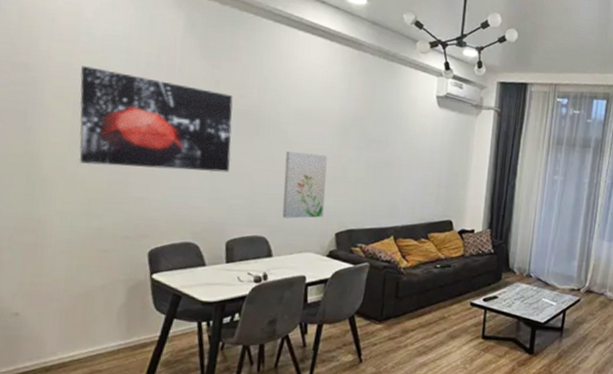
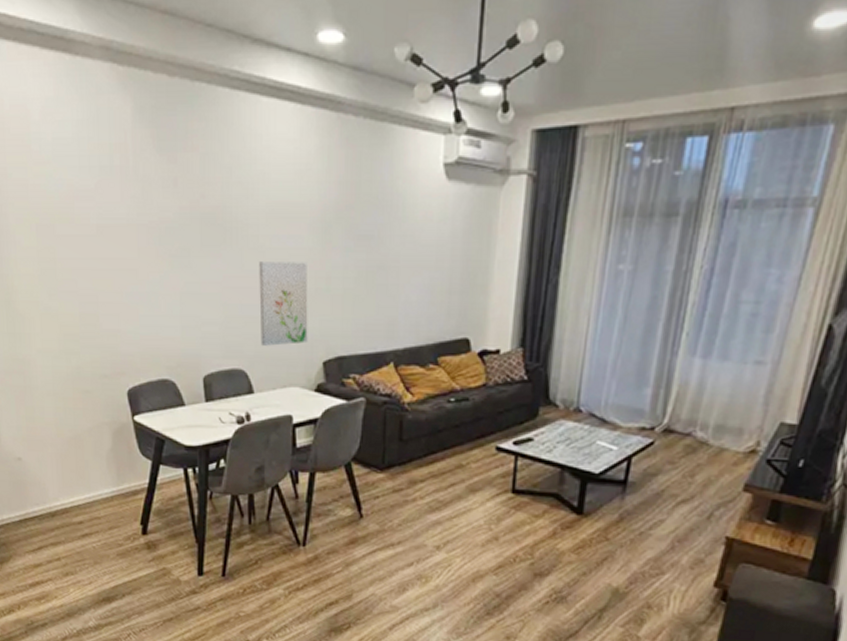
wall art: present [79,66,233,173] -> none [38,180,199,296]

